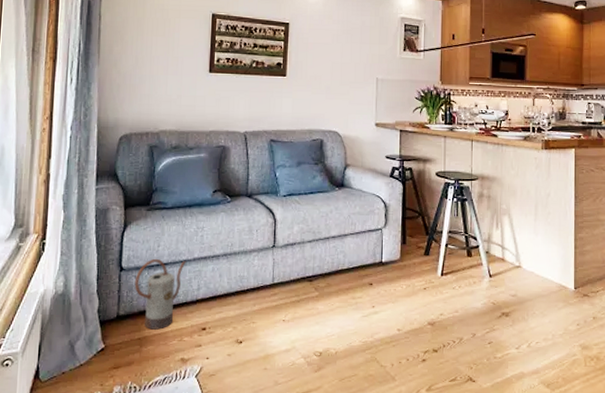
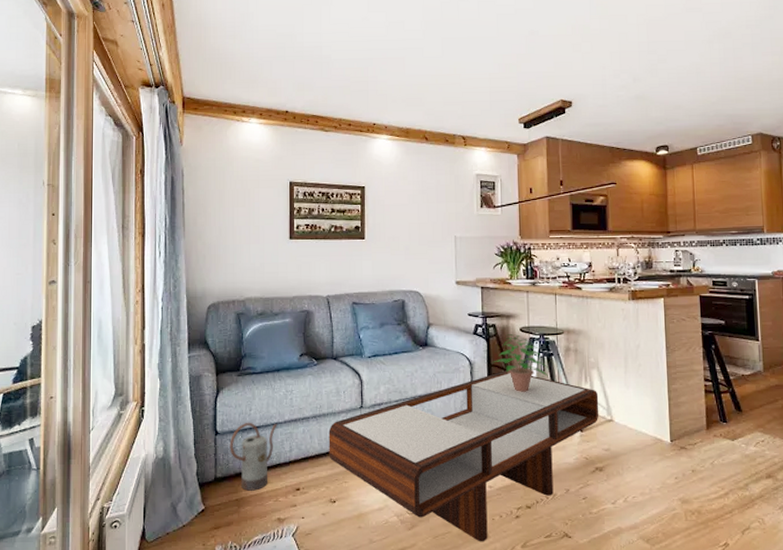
coffee table: none [238,214,508,385] -> present [328,370,599,542]
potted plant: none [406,177,462,236] -> present [491,333,549,392]

